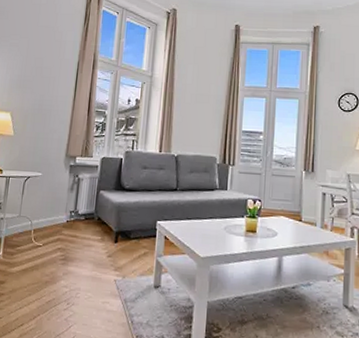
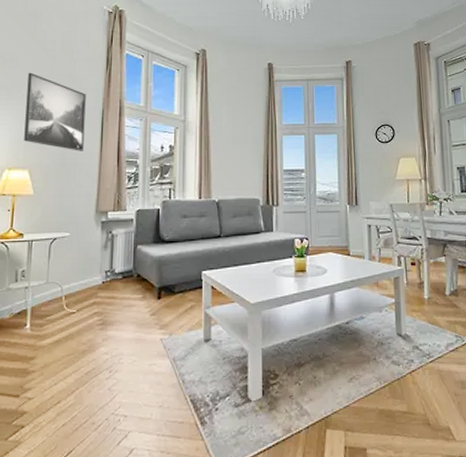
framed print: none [9,23,65,99] -> present [24,72,86,151]

